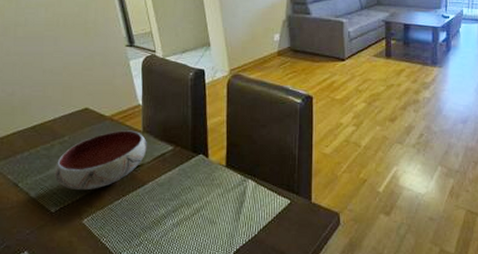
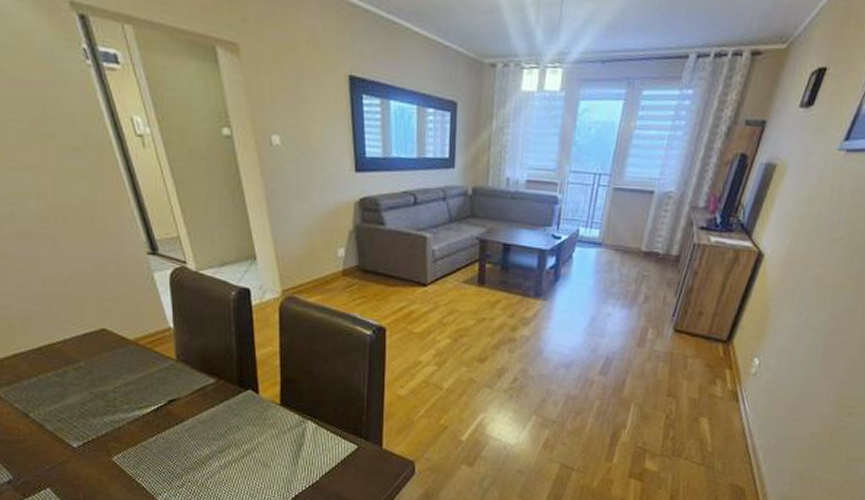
bowl: present [54,130,147,191] -> none [71,357,183,425]

